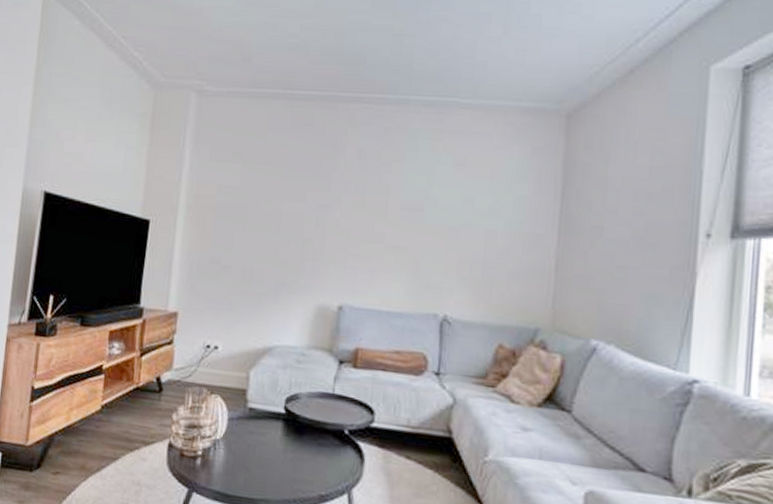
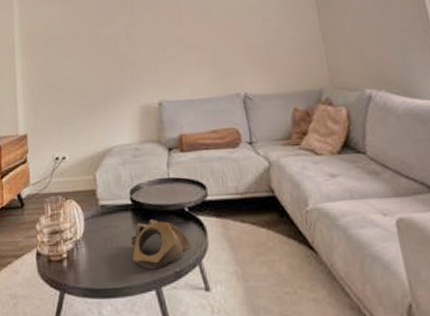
decorative bowl: none [275,434,342,488] -> present [131,219,190,270]

